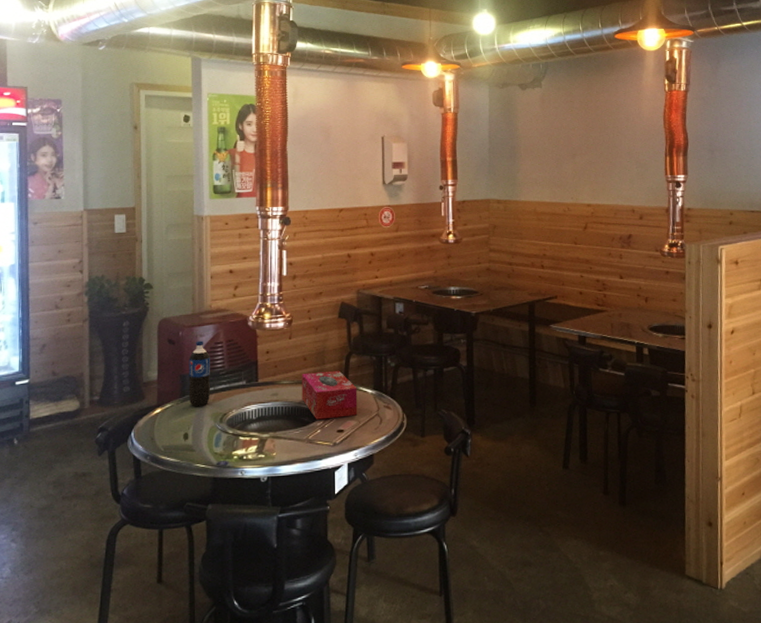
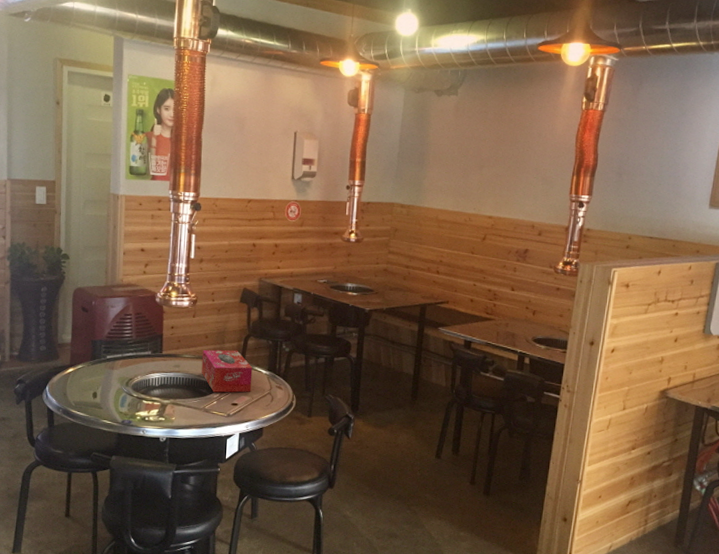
pop: present [188,340,211,407] -> none [98,311,120,371]

